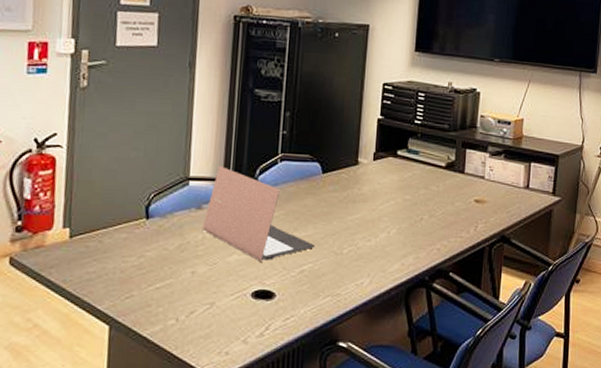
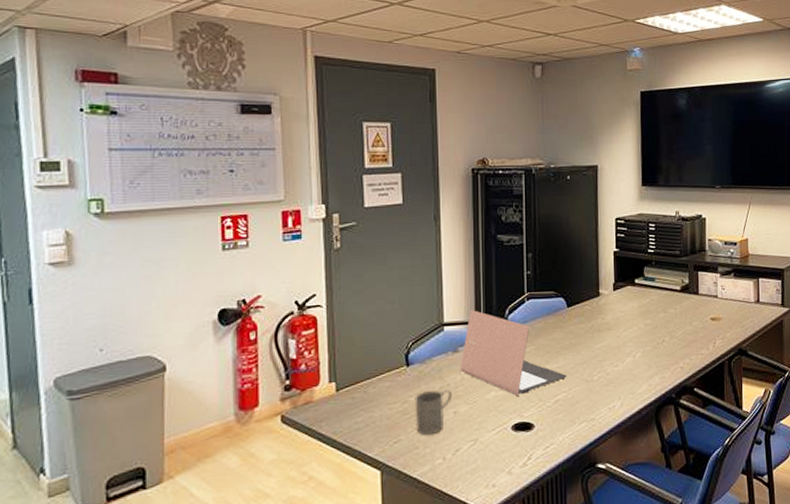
mug: none [150,246,191,293] -> present [415,389,452,435]

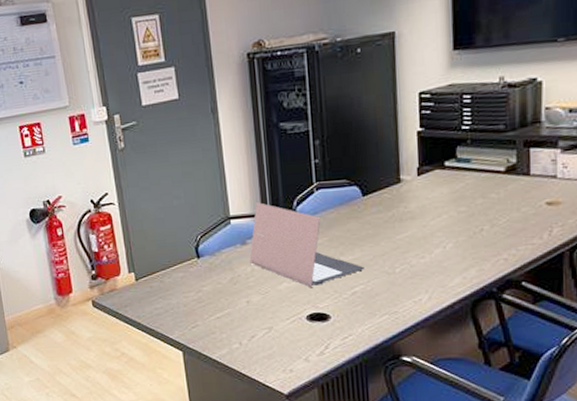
mug: present [415,389,452,435] -> none [208,280,244,321]

